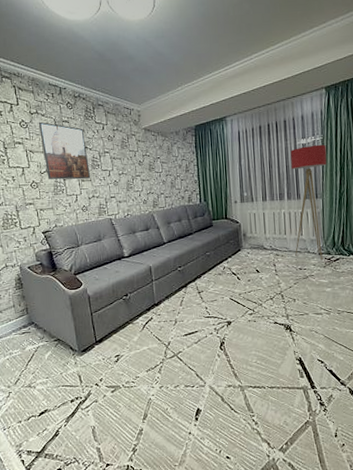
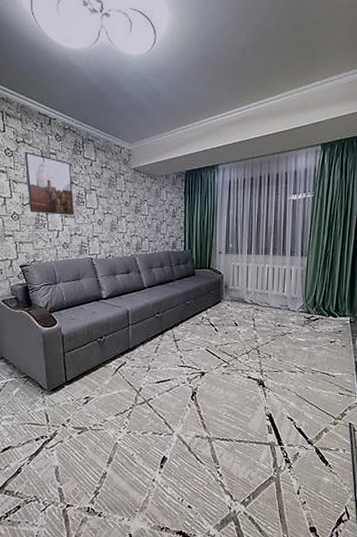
floor lamp: present [290,144,327,261] -> none [275,202,316,319]

